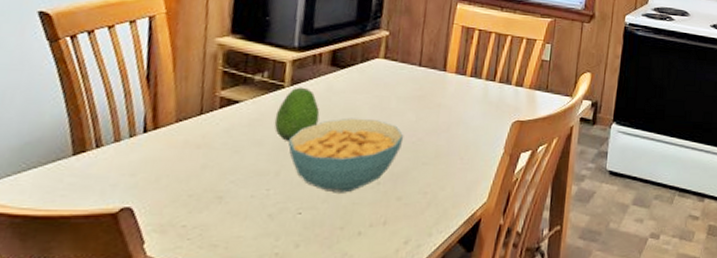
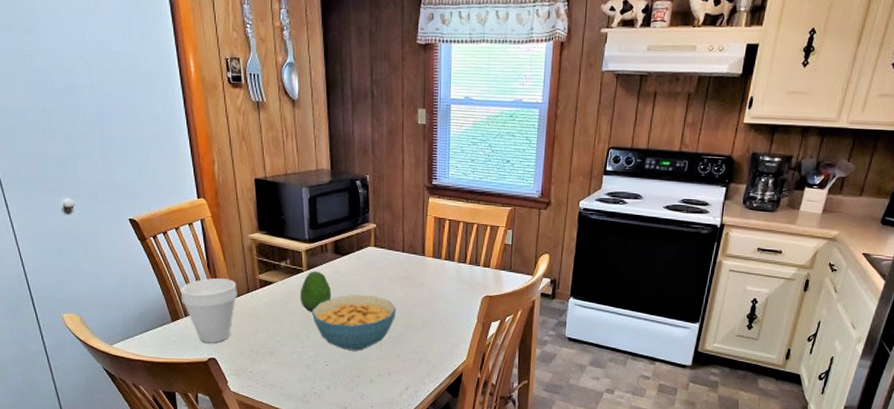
cup: none [95,94,185,185] -> present [180,278,237,343]

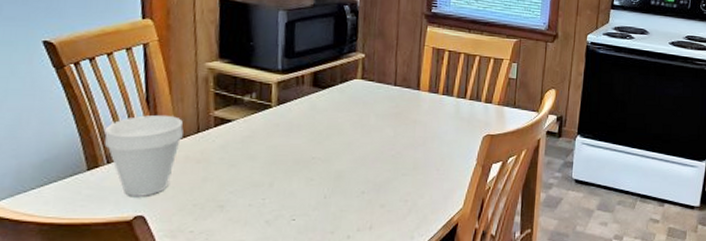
fruit: present [300,271,331,312] -> none [265,106,306,156]
cereal bowl: present [311,294,397,351] -> none [278,134,384,202]

